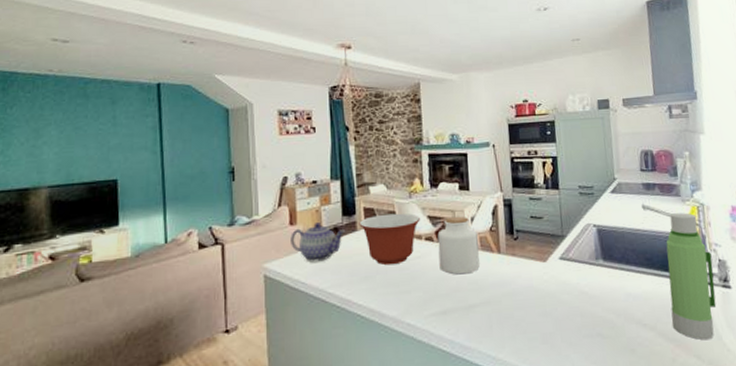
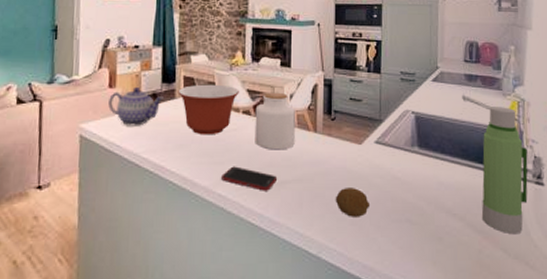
cell phone: none [409,293,464,317] -> present [221,166,277,191]
fruit: none [524,306,560,336] -> present [335,188,371,217]

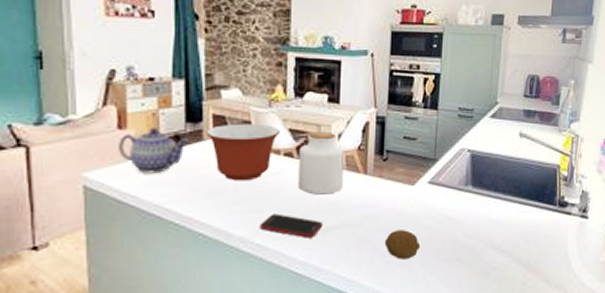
water bottle: present [482,107,528,235] -> none [529,143,576,266]

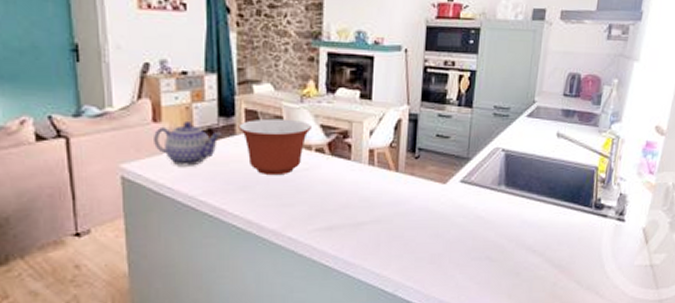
cell phone: present [260,213,322,238] -> none [292,208,353,233]
jar: present [298,131,344,195] -> none [329,127,375,191]
fruit: present [384,230,421,260] -> none [414,228,451,256]

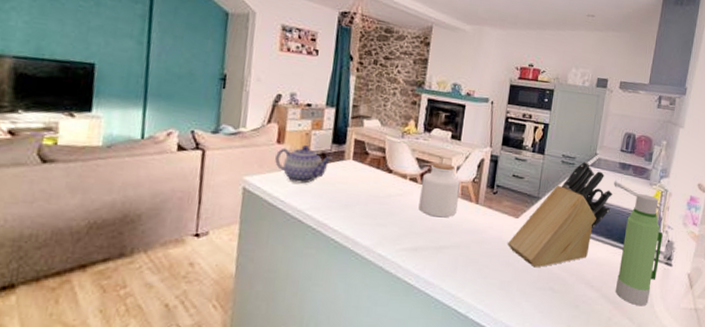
mixing bowl: present [238,118,311,176] -> none [347,148,408,199]
jar: none [329,127,375,191] -> present [418,162,461,218]
knife block: none [436,111,555,237] -> present [508,161,613,268]
water bottle: none [561,144,614,268] -> present [616,194,663,306]

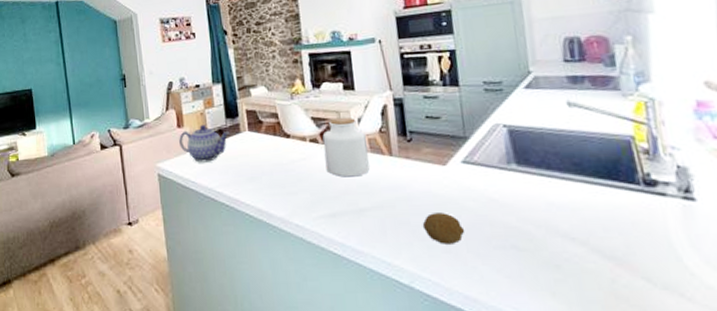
fruit: none [487,256,520,283] -> present [422,213,465,244]
knife block: present [508,161,613,268] -> none [440,83,571,222]
water bottle: present [616,194,663,306] -> none [600,109,674,261]

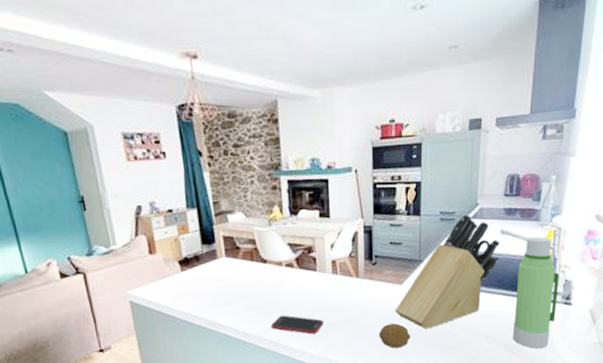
teapot: present [179,125,230,163] -> none [151,251,207,289]
cell phone: none [296,195,355,220] -> present [271,315,323,334]
jar: present [322,117,370,177] -> none [298,243,338,298]
knife block: none [440,83,571,222] -> present [395,214,500,329]
water bottle: none [600,109,674,261] -> present [513,237,559,349]

